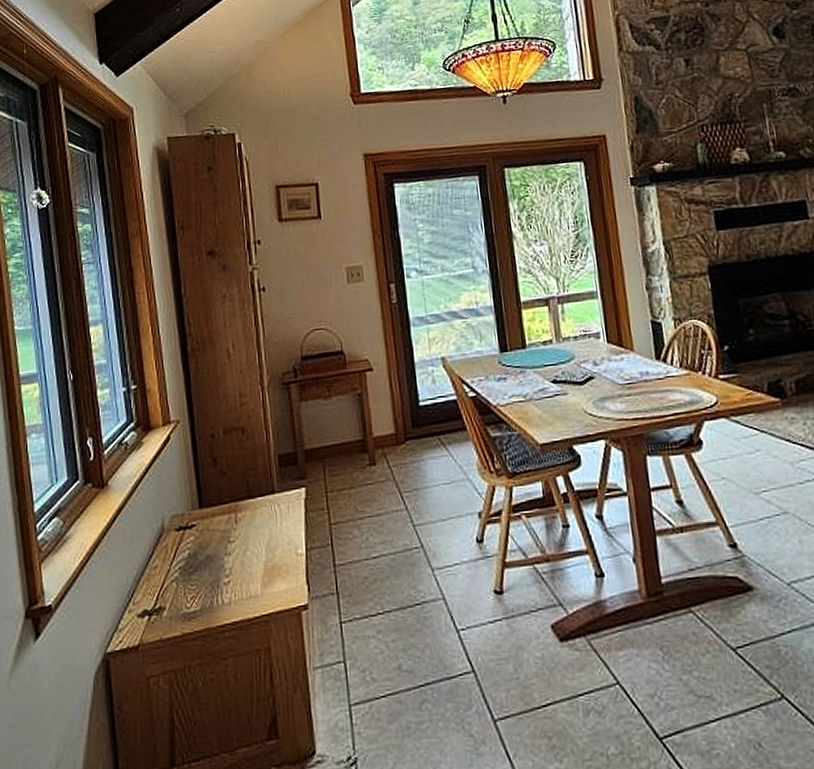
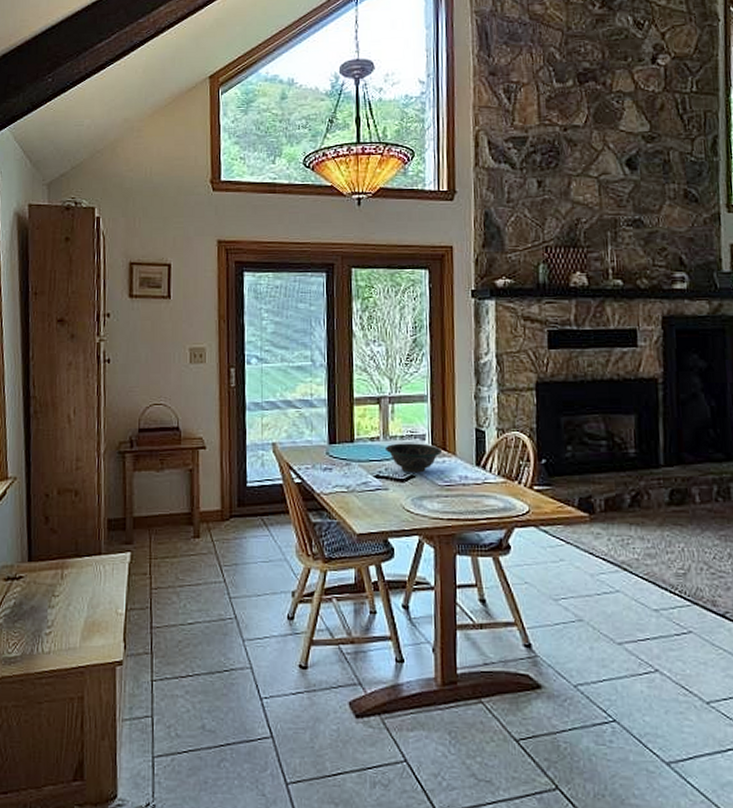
bowl: none [559,342,620,375] -> present [384,443,443,473]

